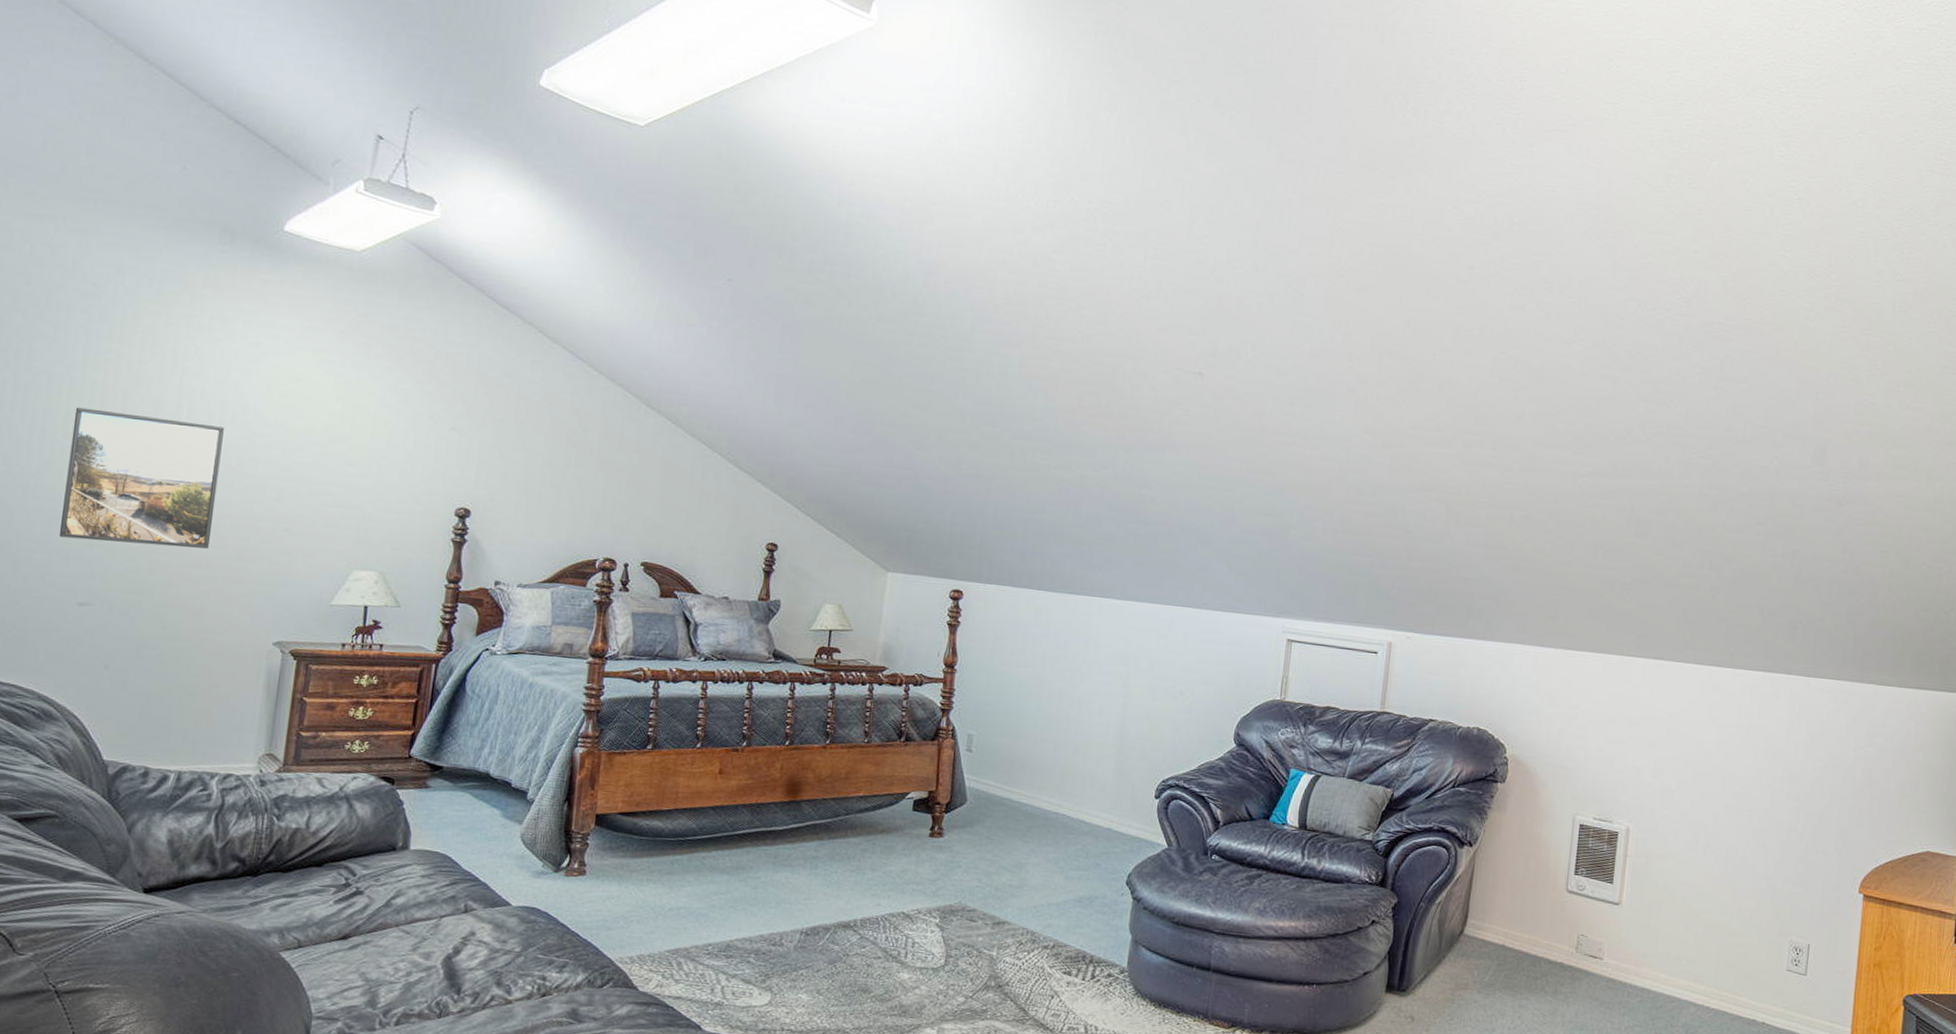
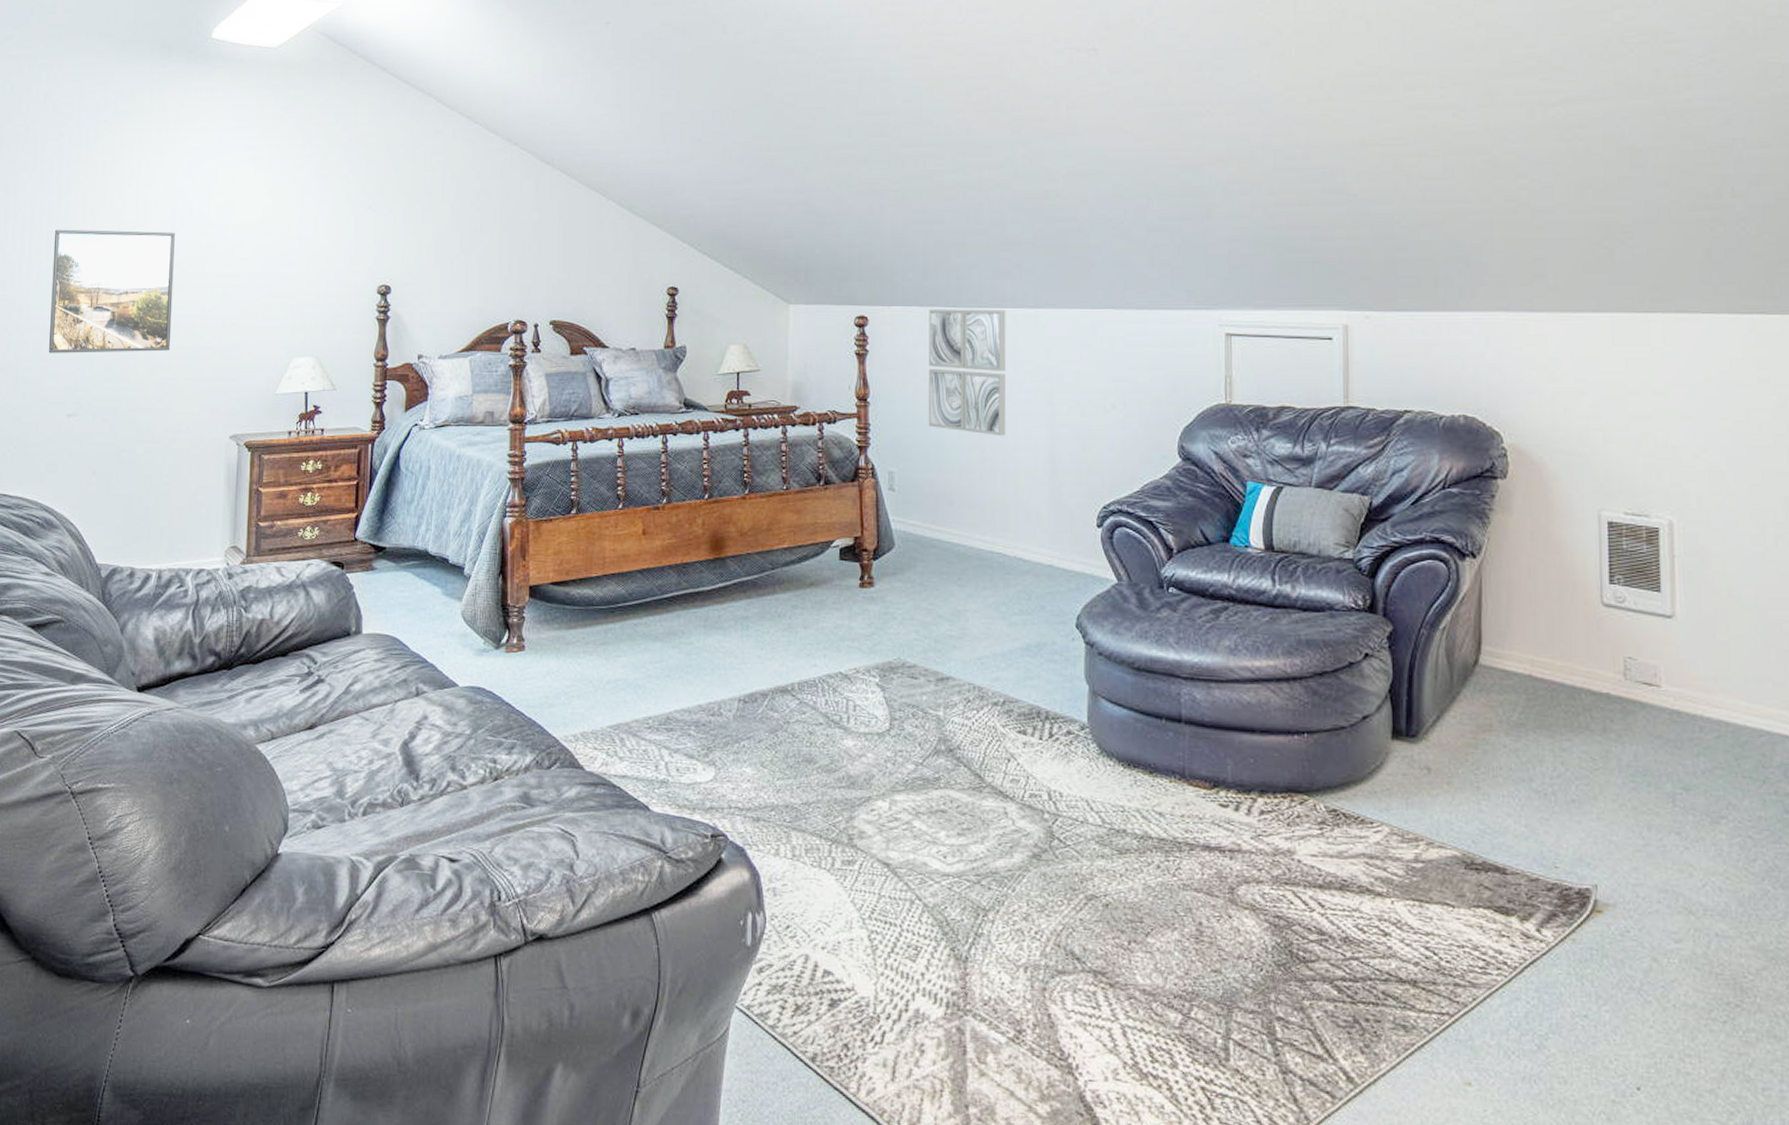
wall art: none [1010,590,1094,711] -> present [928,309,1007,435]

